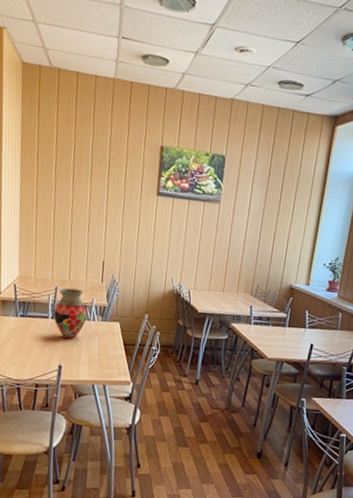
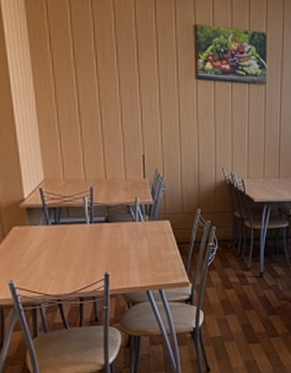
vase: present [54,287,88,339] -> none [92,187,132,244]

